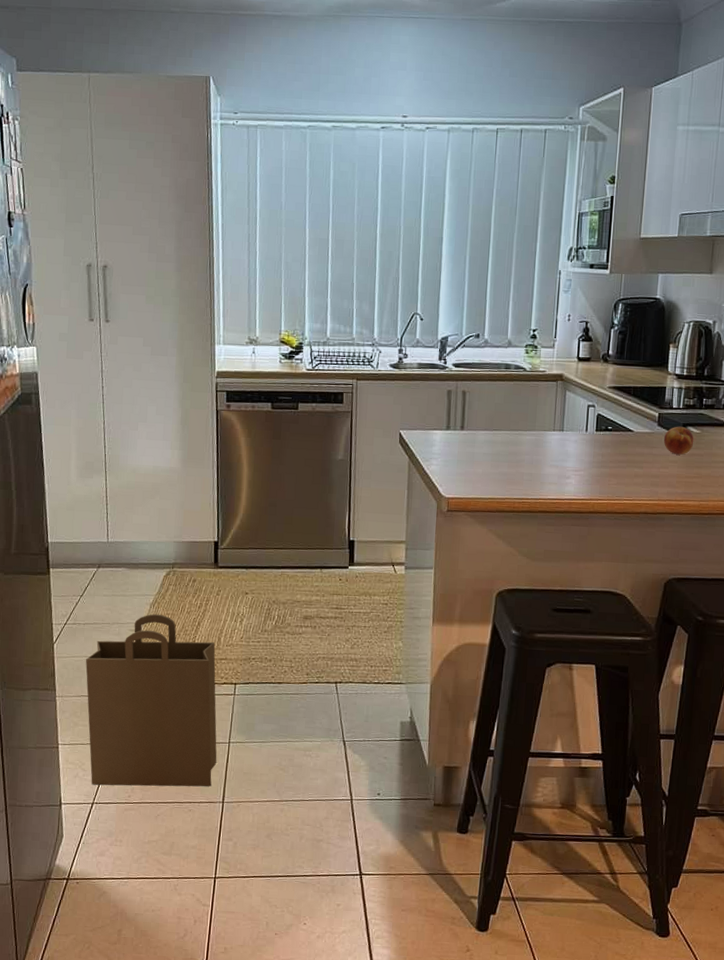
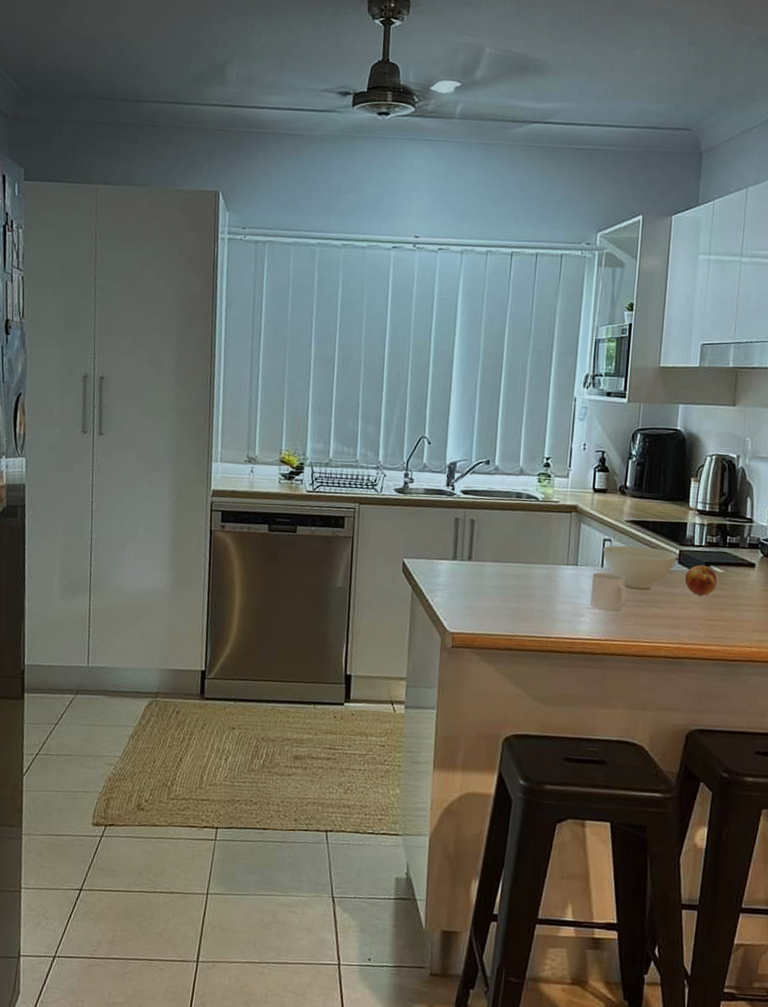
shopping bag: present [86,613,217,787] -> none [54,746,197,943]
cup: none [575,436,610,473] -> present [590,572,628,612]
bowl: none [586,410,657,452] -> present [602,545,678,591]

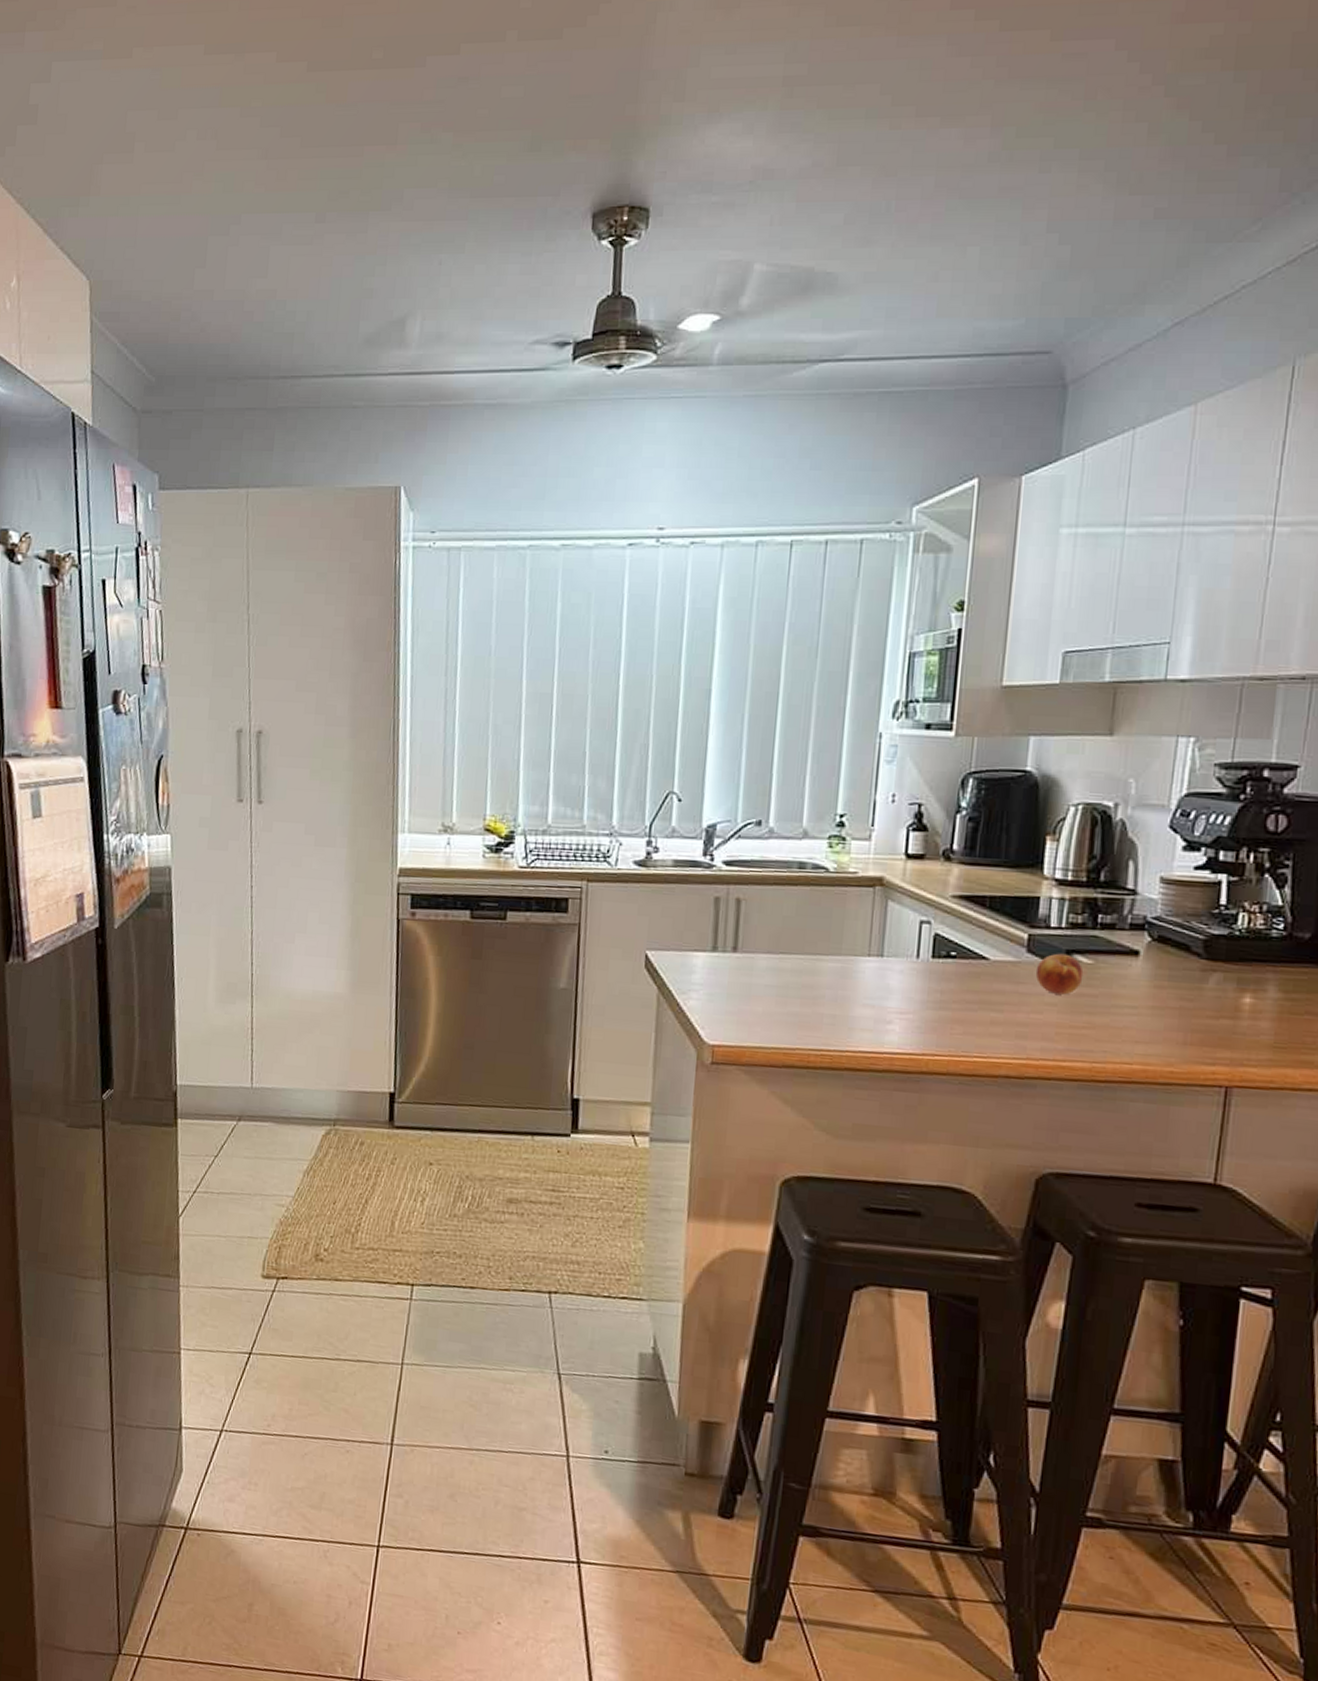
cup: present [590,572,628,612] -> none [900,965,954,1017]
bowl: present [602,545,678,591] -> none [918,929,1026,989]

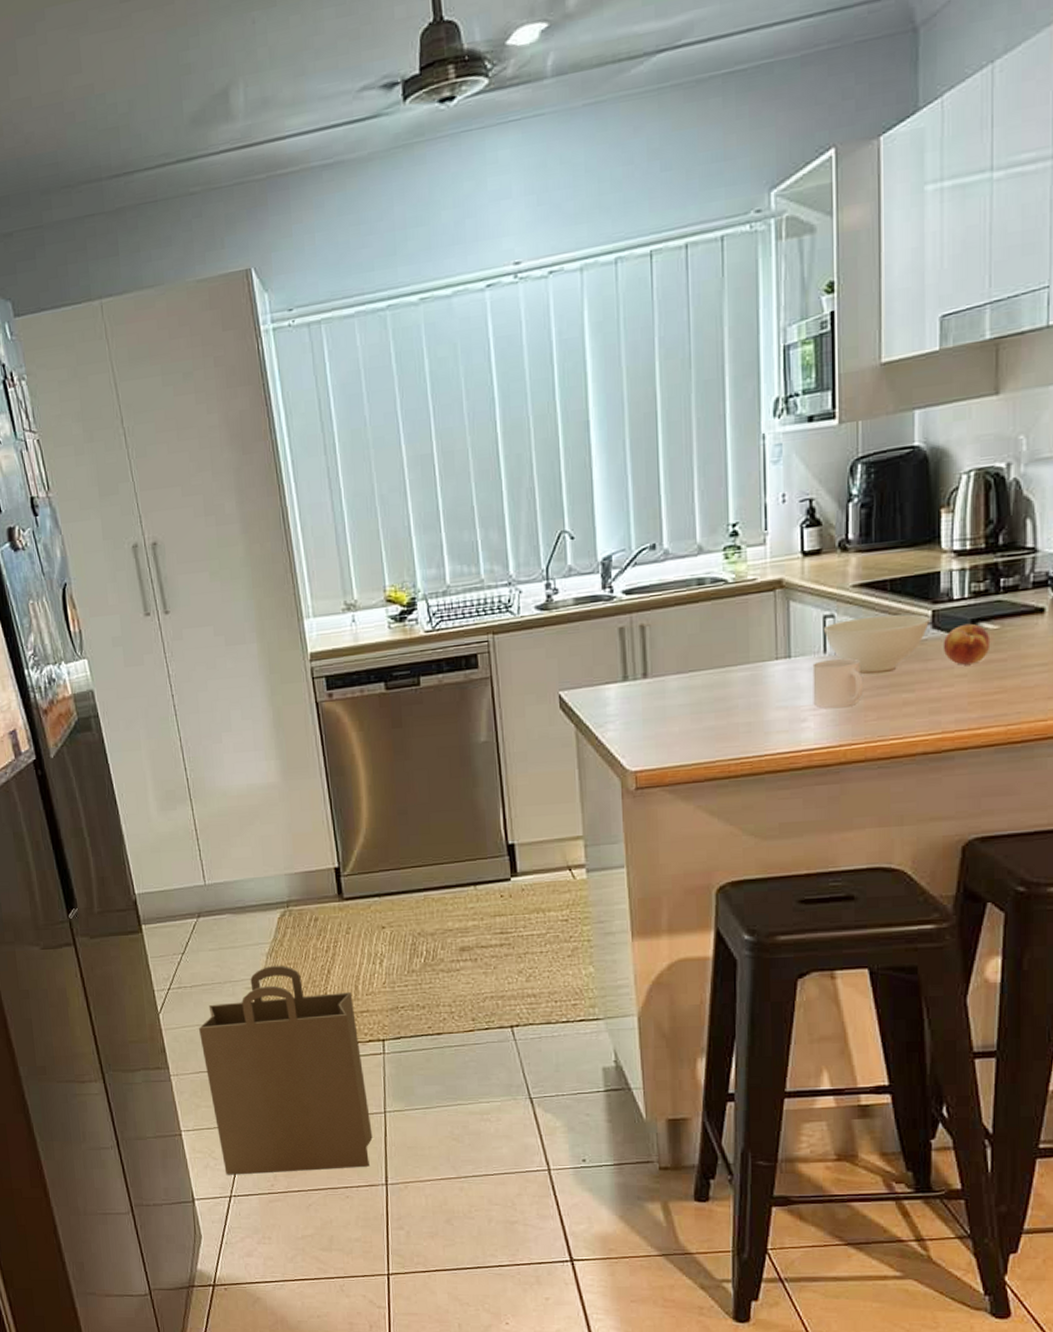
shopping bag: none [218,1184,387,1422] -> present [199,965,373,1175]
cup: none [900,965,954,1017] -> present [812,658,864,709]
bowl: none [918,929,1026,989] -> present [823,614,931,675]

